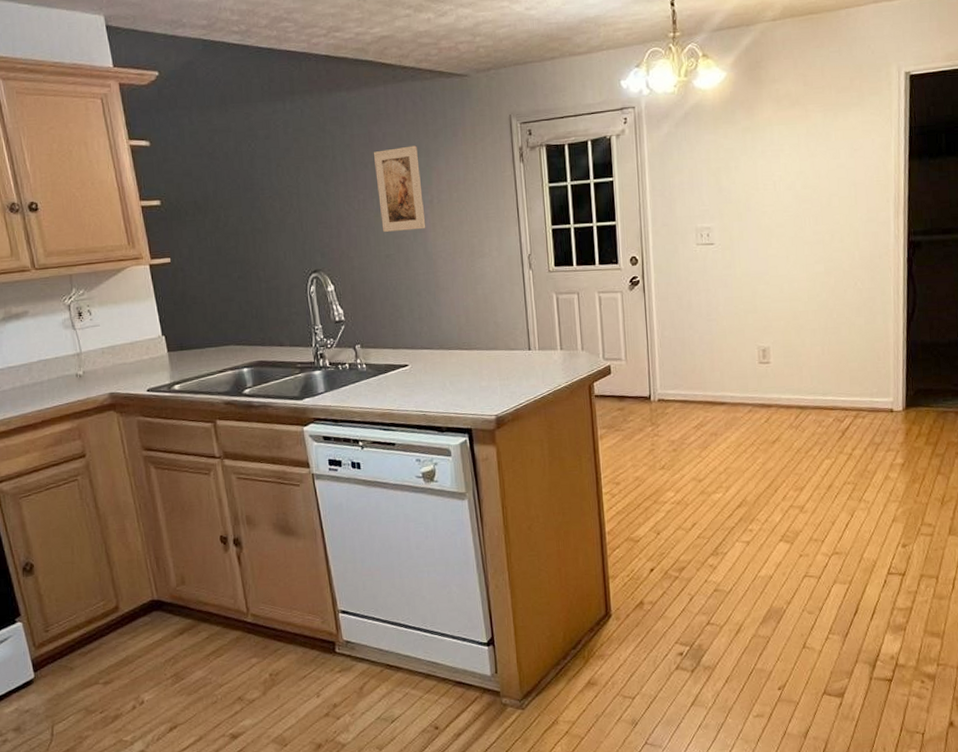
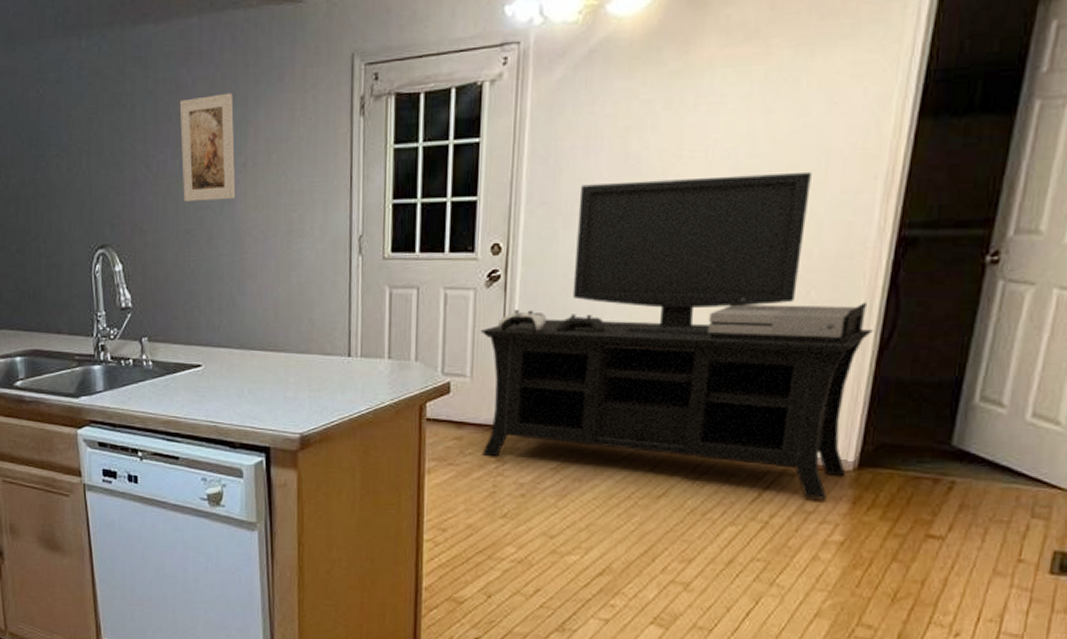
media console: none [628,197,902,434] -> present [480,171,873,500]

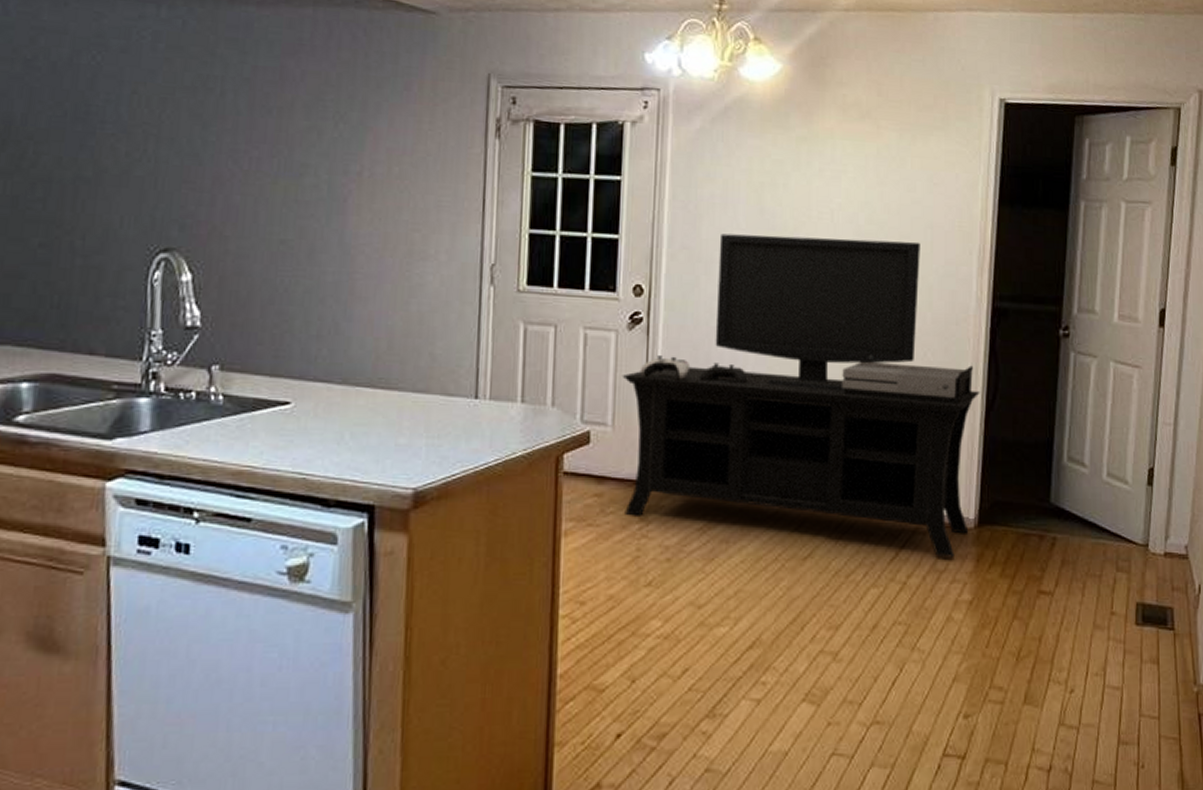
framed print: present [179,93,236,201] -> none [280,93,350,211]

